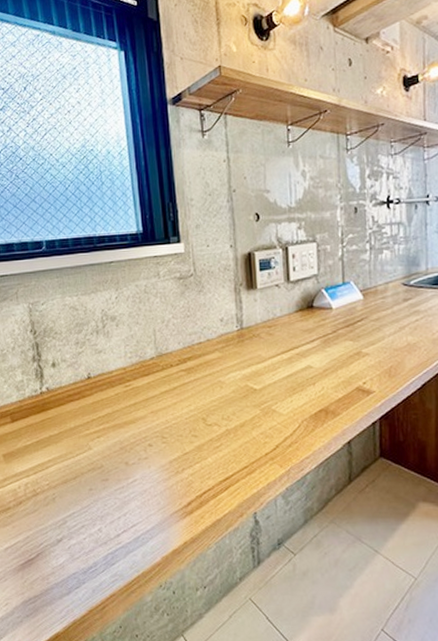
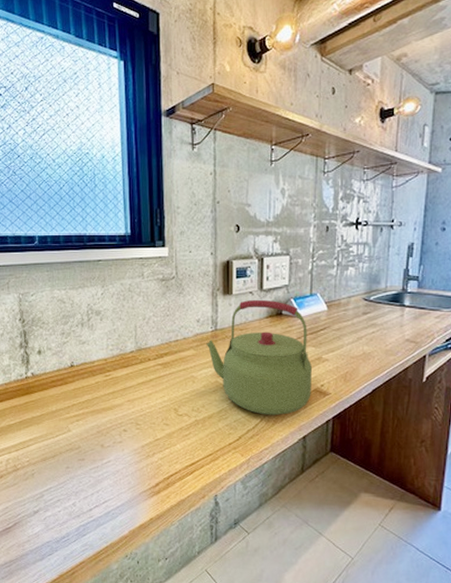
kettle: none [232,292,353,420] -> present [206,299,313,416]

